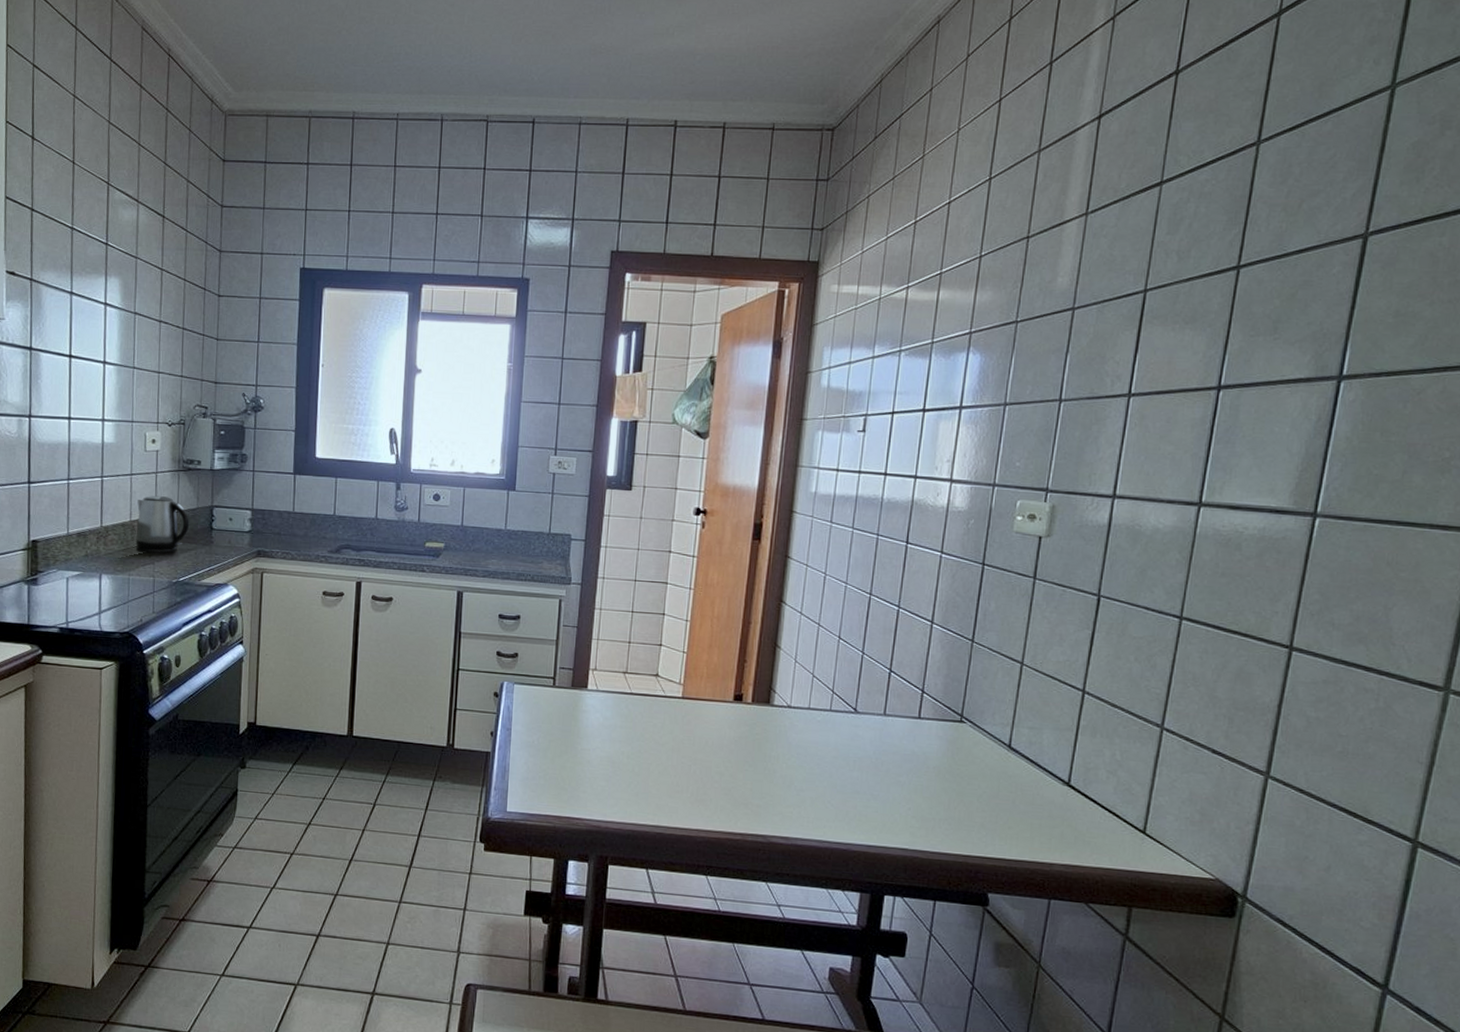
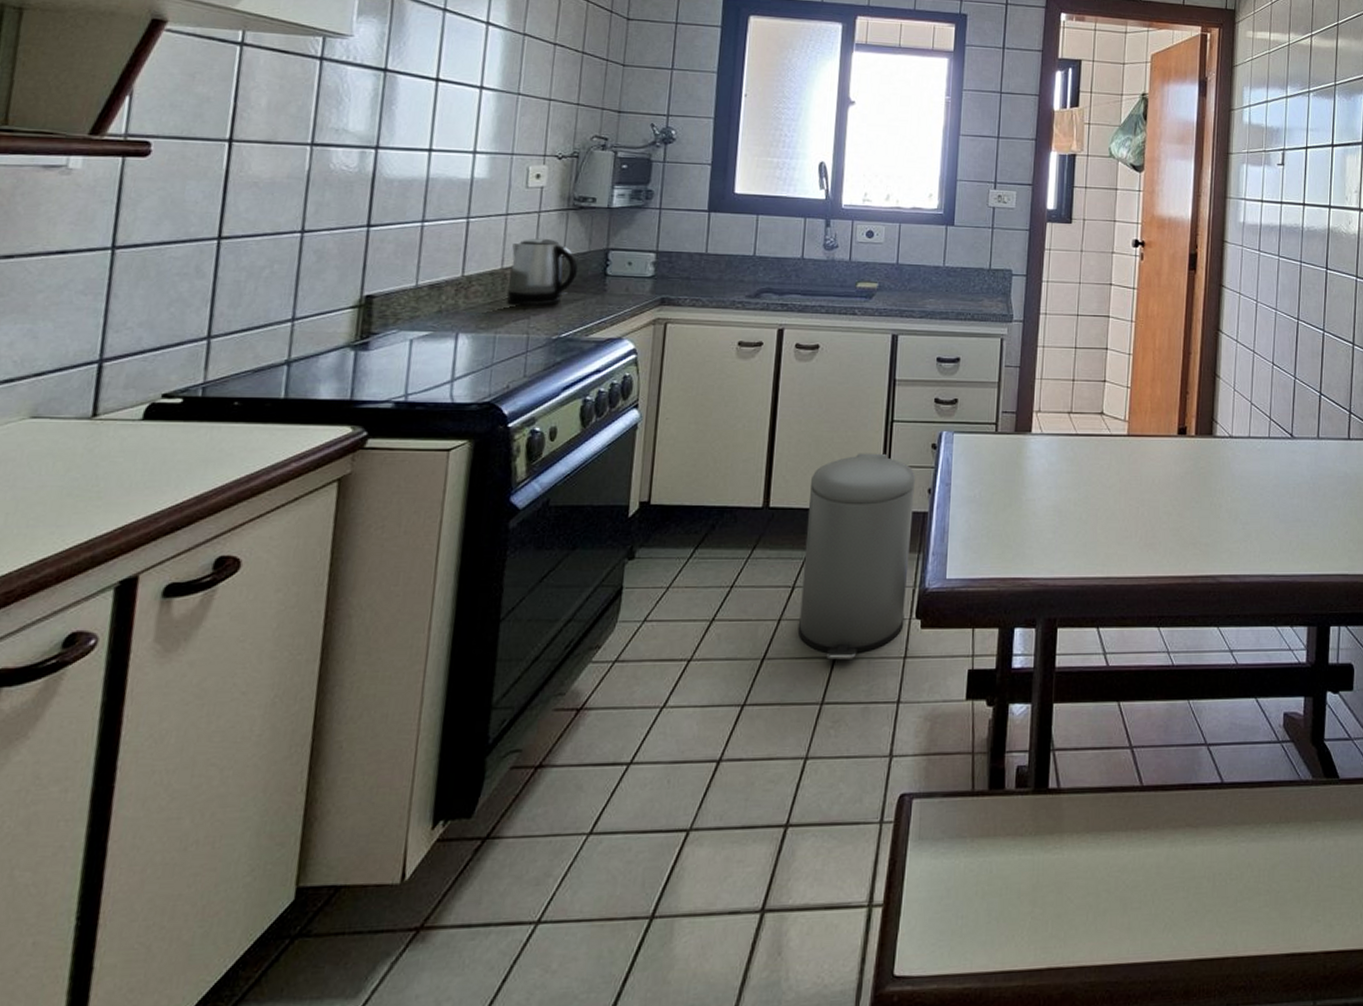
pedal bin: none [379,695,480,869] -> present [797,453,916,660]

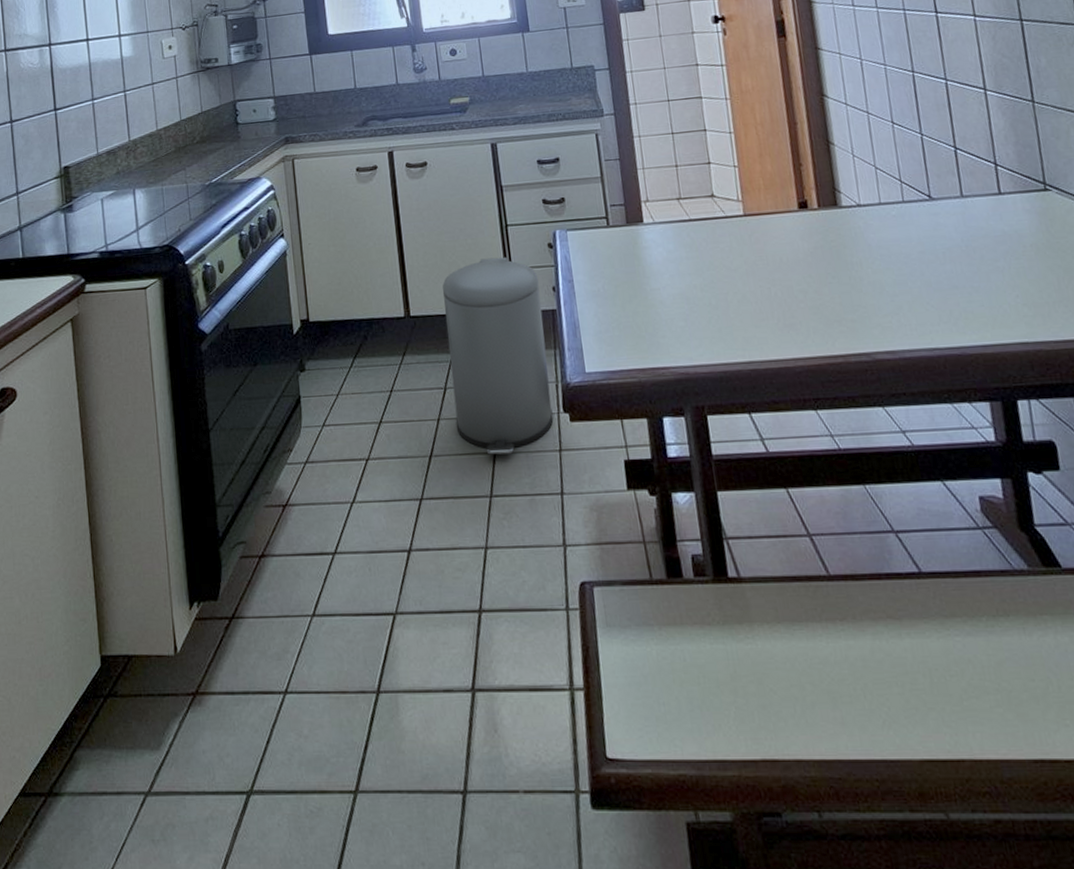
kettle: present [505,238,578,307] -> none [161,99,215,161]

